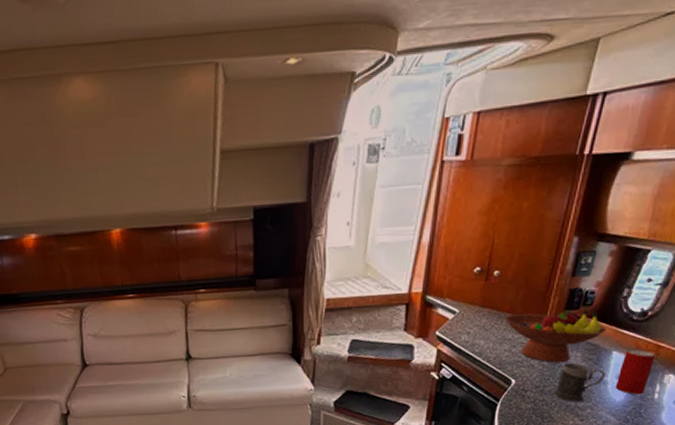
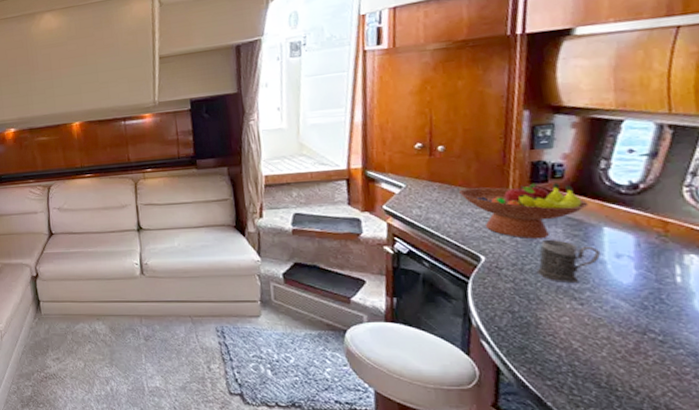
beverage can: present [615,349,655,395] -> none [617,225,664,277]

